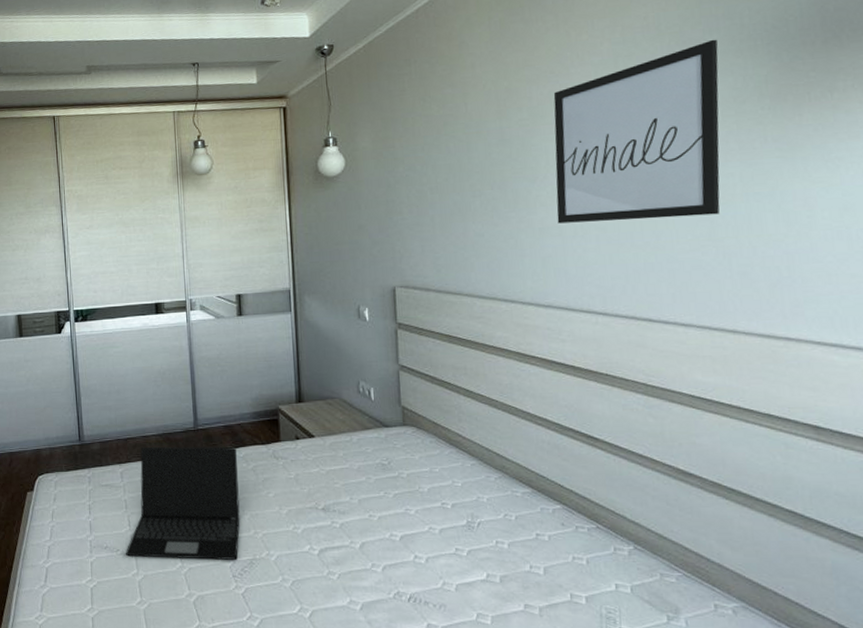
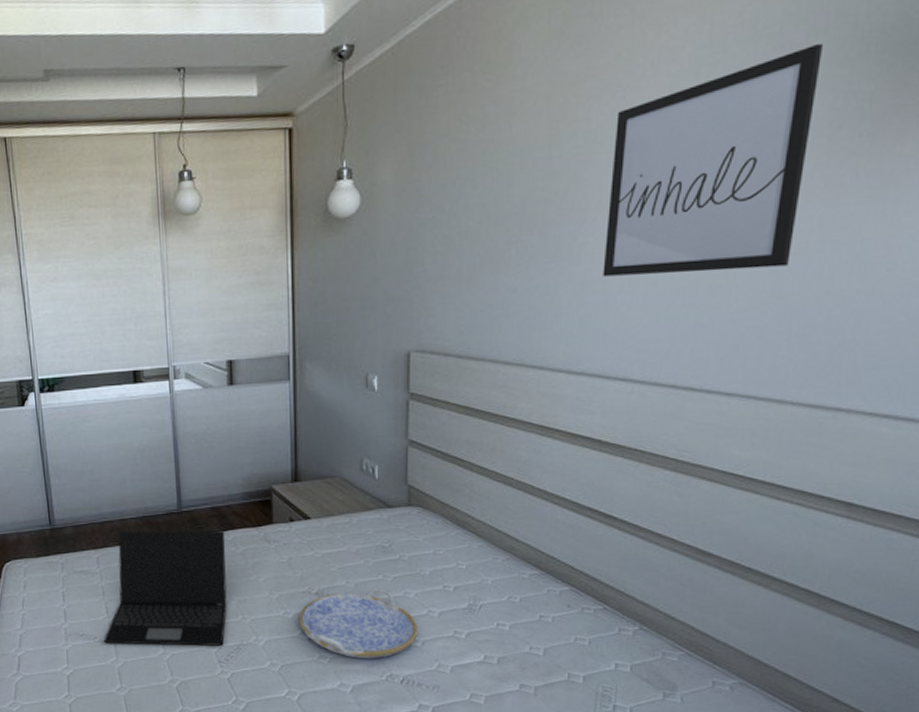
serving tray: none [307,505,422,575] -> present [298,589,418,658]

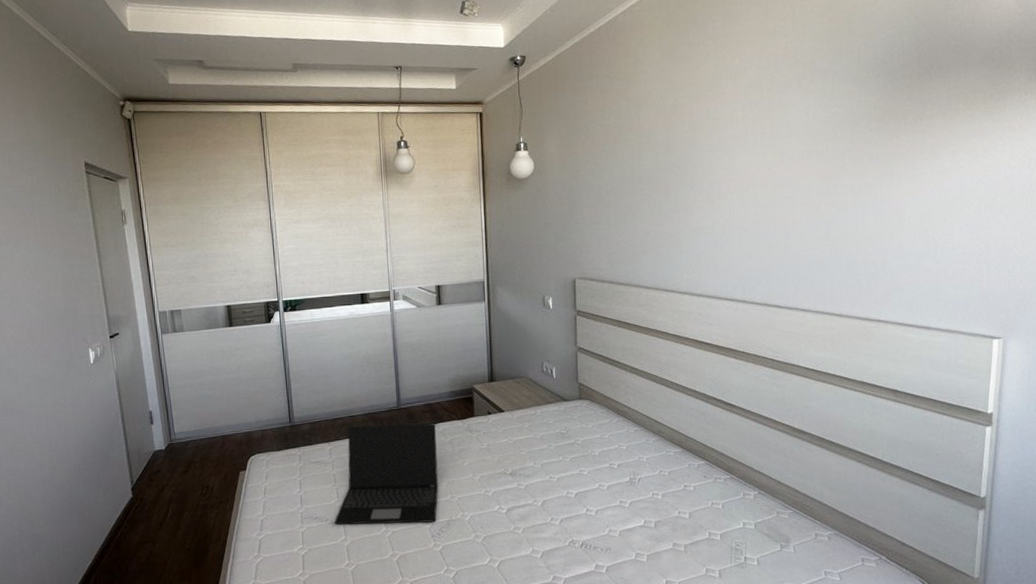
serving tray: present [298,589,418,658] -> none [497,468,592,528]
wall art: present [602,43,823,277] -> none [709,69,840,224]

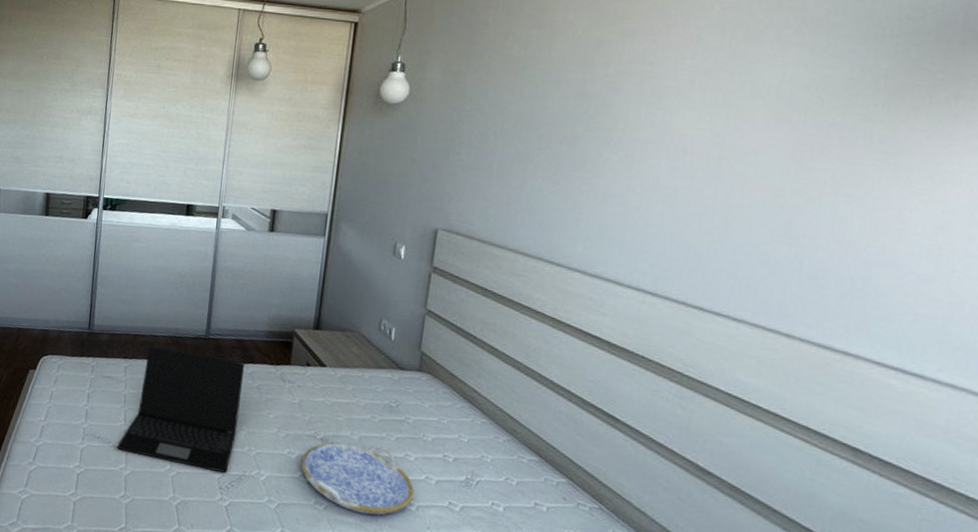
serving tray: none [497,468,592,528] -> present [301,442,415,515]

